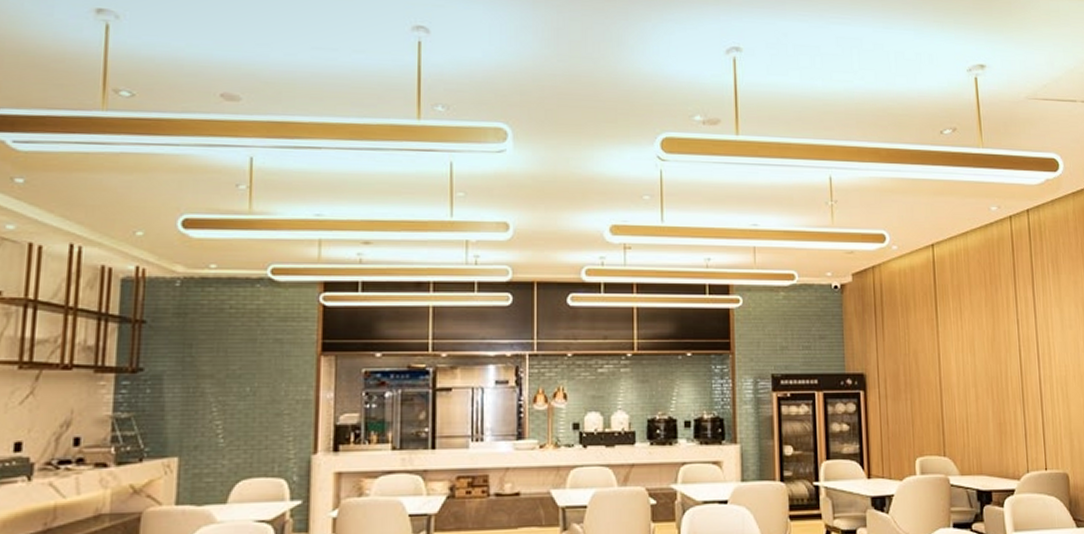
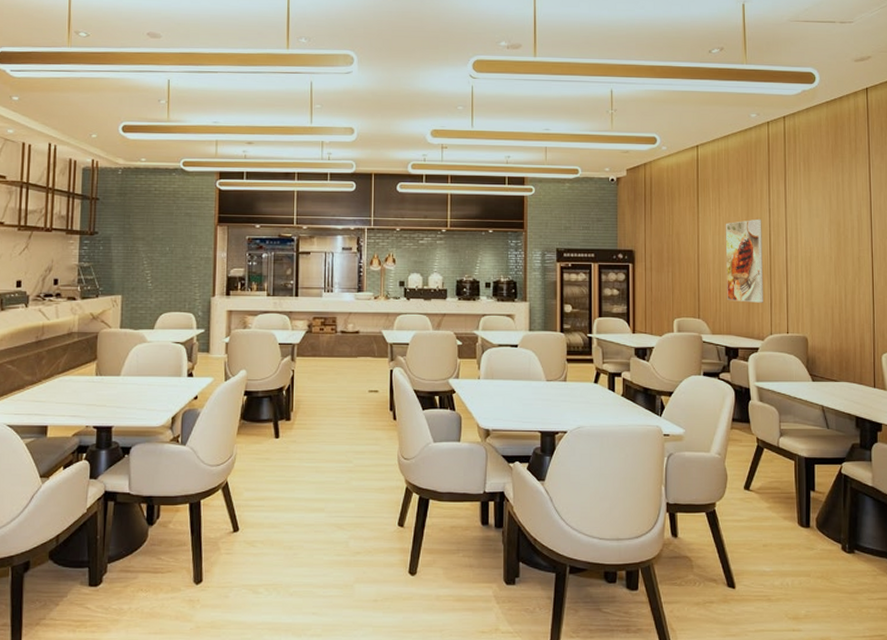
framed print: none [969,332,1017,434] -> present [725,219,763,303]

